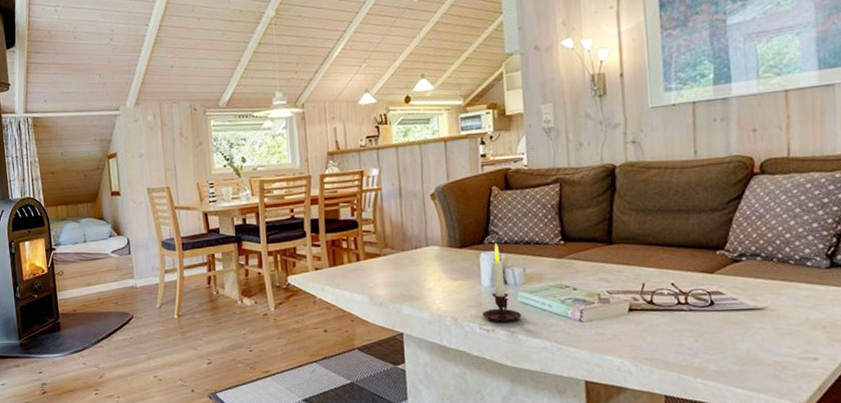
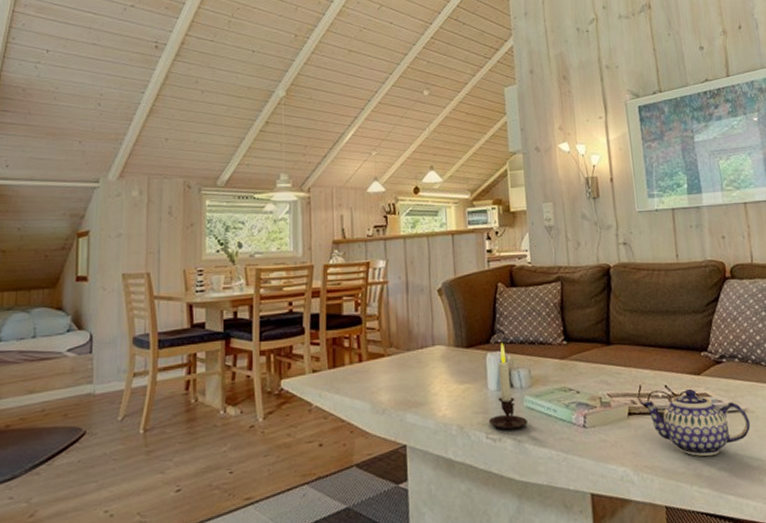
teapot: none [644,286,770,352] -> present [641,388,751,457]

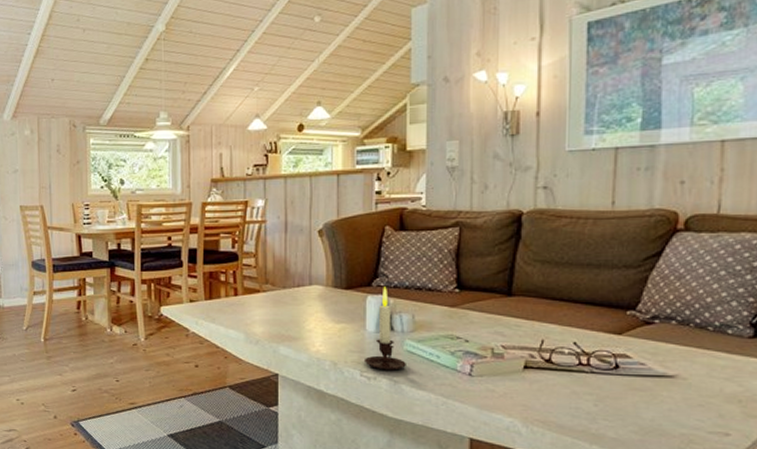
teapot: present [641,388,751,457] -> none [541,348,679,419]

